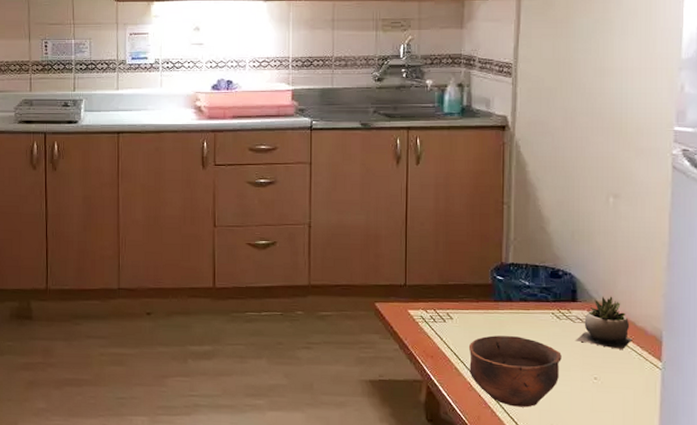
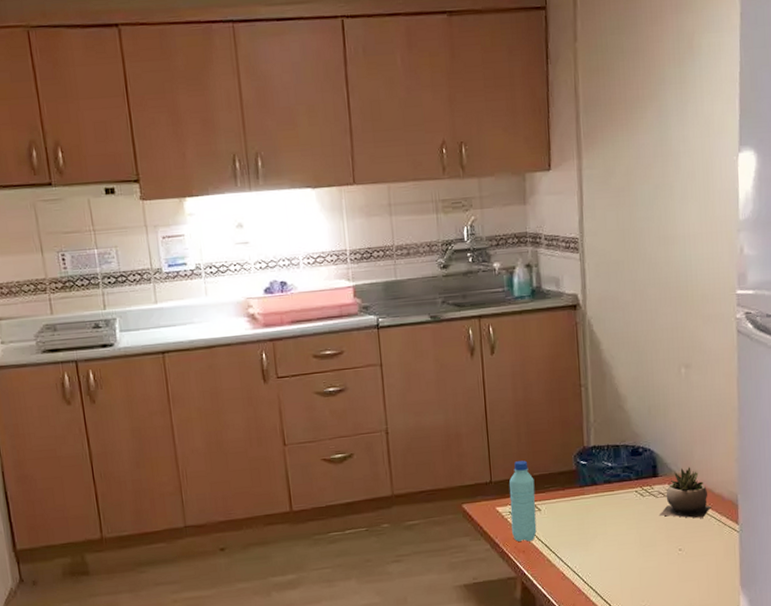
water bottle: none [422,268,449,348] -> present [509,460,537,542]
bowl: present [468,335,562,408] -> none [558,519,648,590]

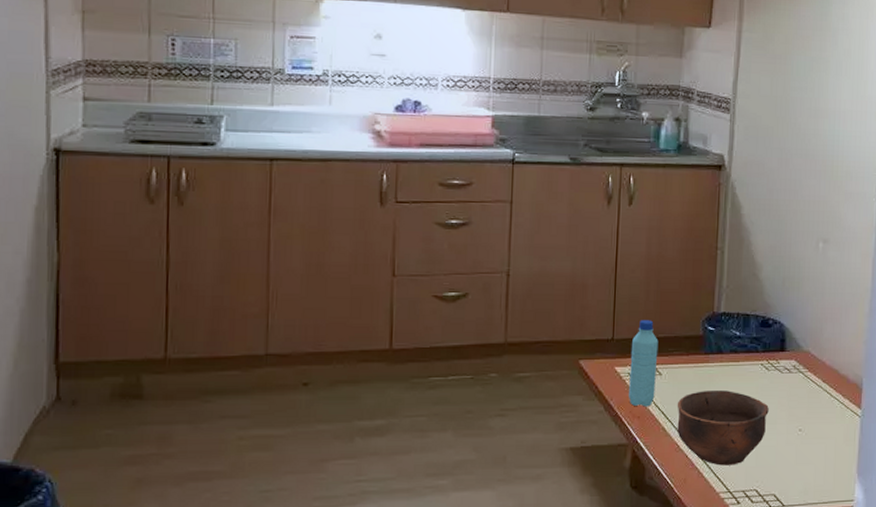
bowl: none [558,519,648,590] -> present [677,391,769,466]
succulent plant: present [660,467,711,519] -> none [783,344,836,400]

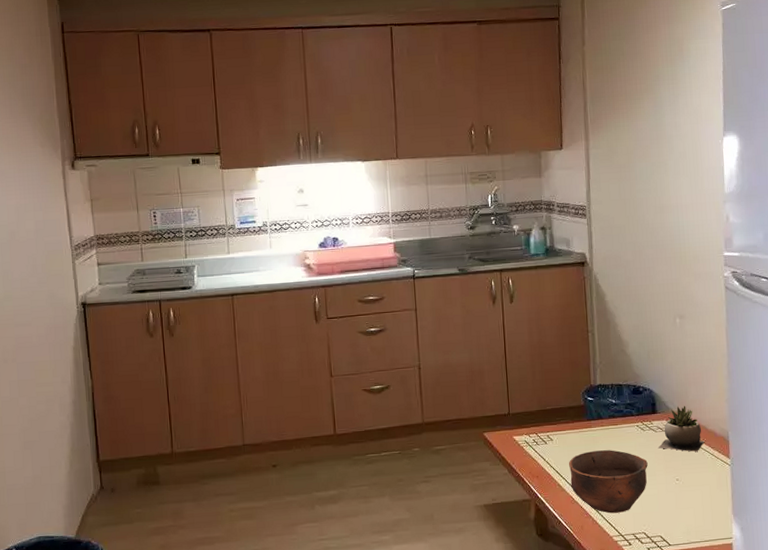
water bottle: present [629,320,659,407] -> none [525,396,549,468]
succulent plant: none [783,344,836,400] -> present [658,405,705,453]

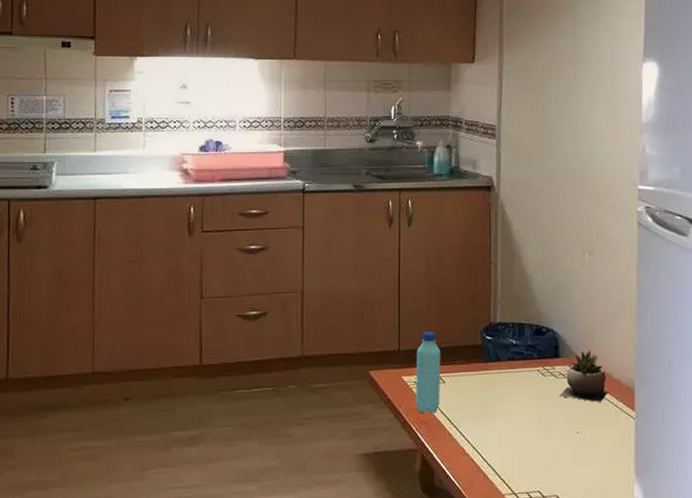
water bottle: none [525,396,549,468] -> present [416,332,441,413]
bowl: present [568,450,648,514] -> none [461,396,547,468]

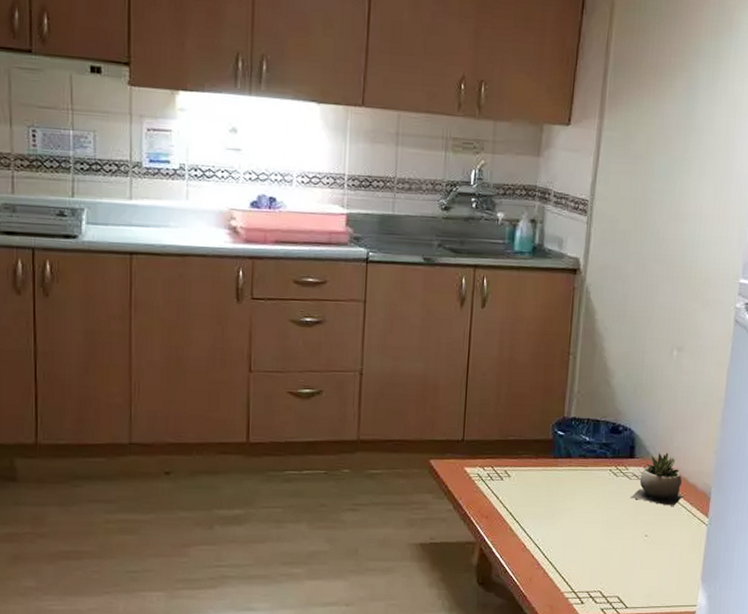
water bottle: present [416,332,441,413] -> none [477,422,508,507]

